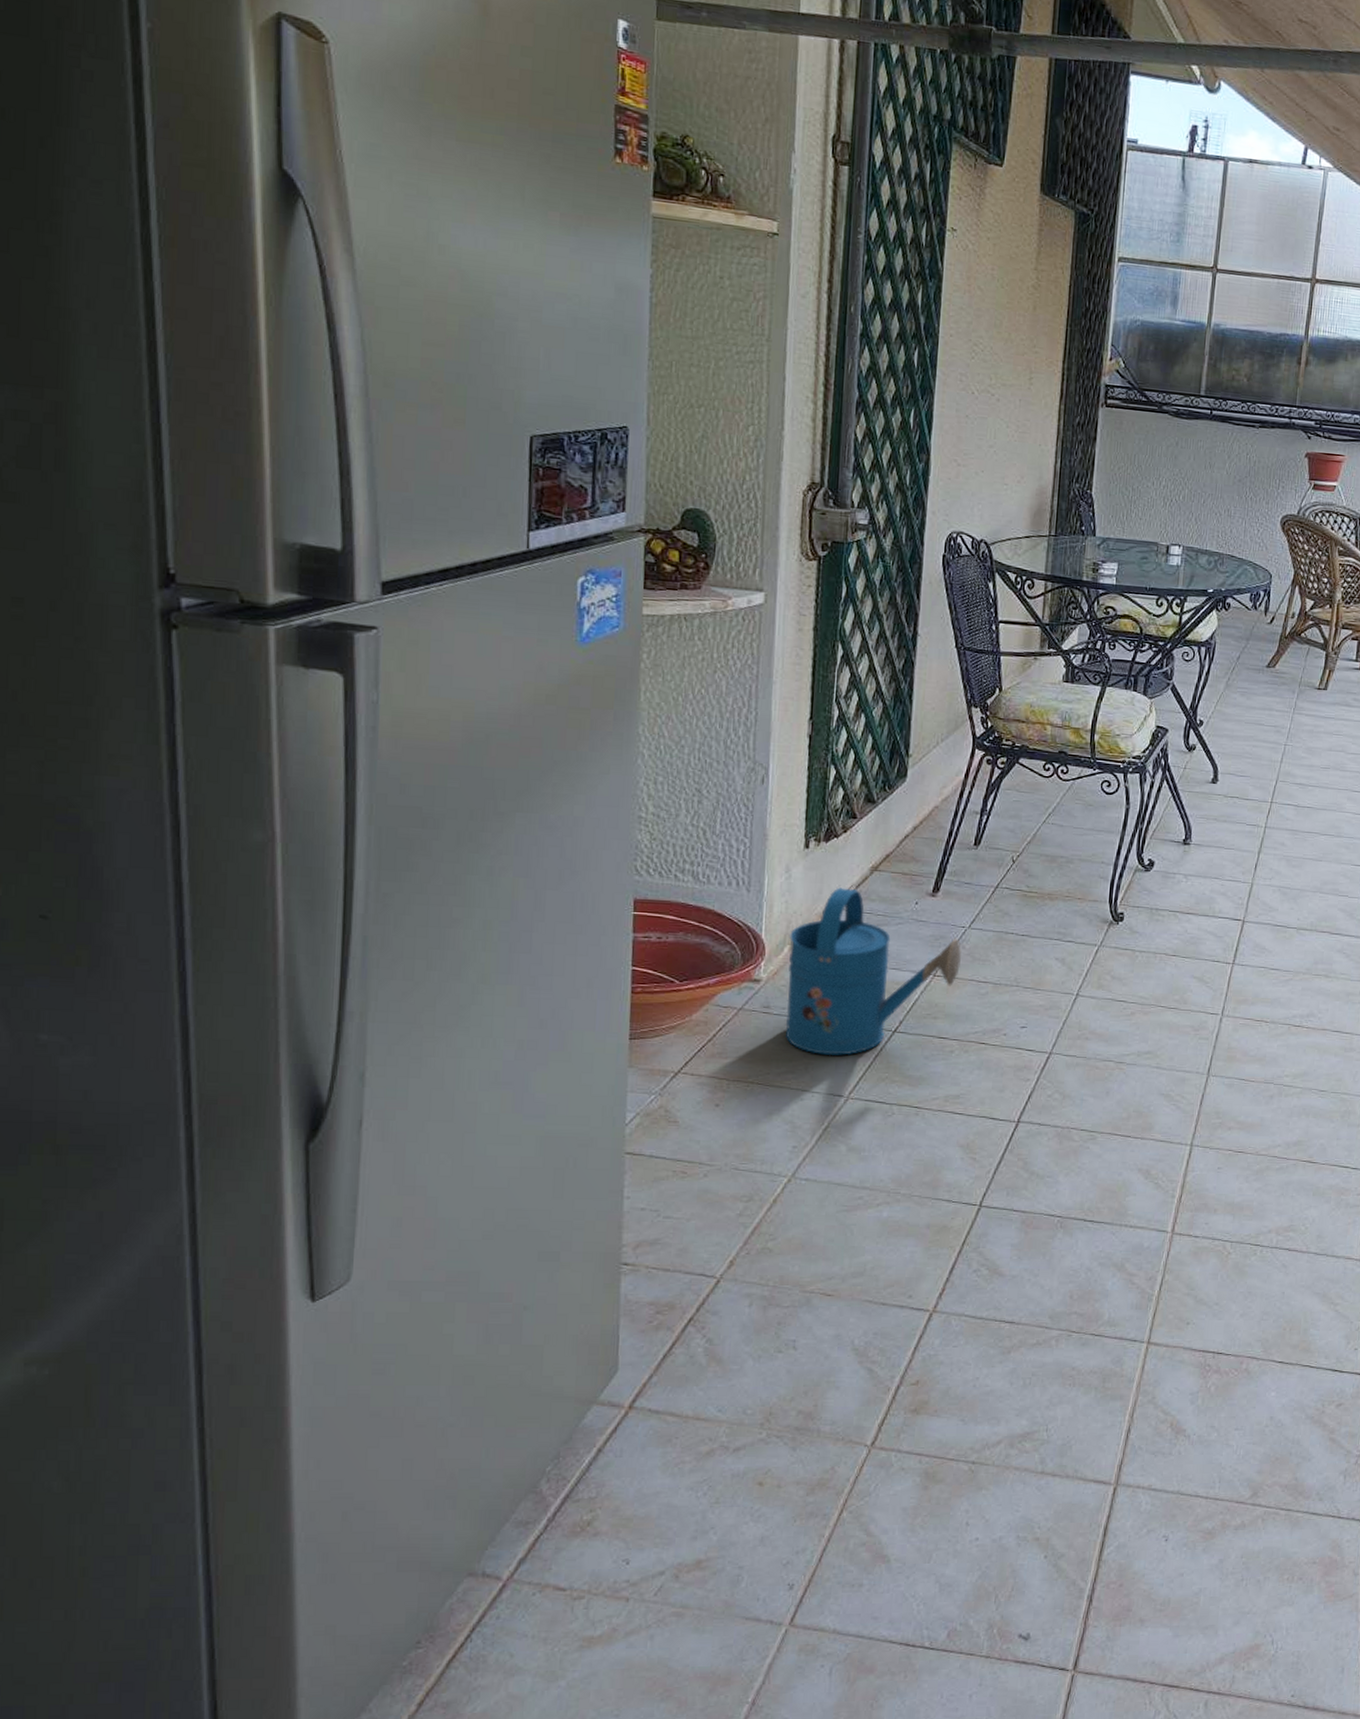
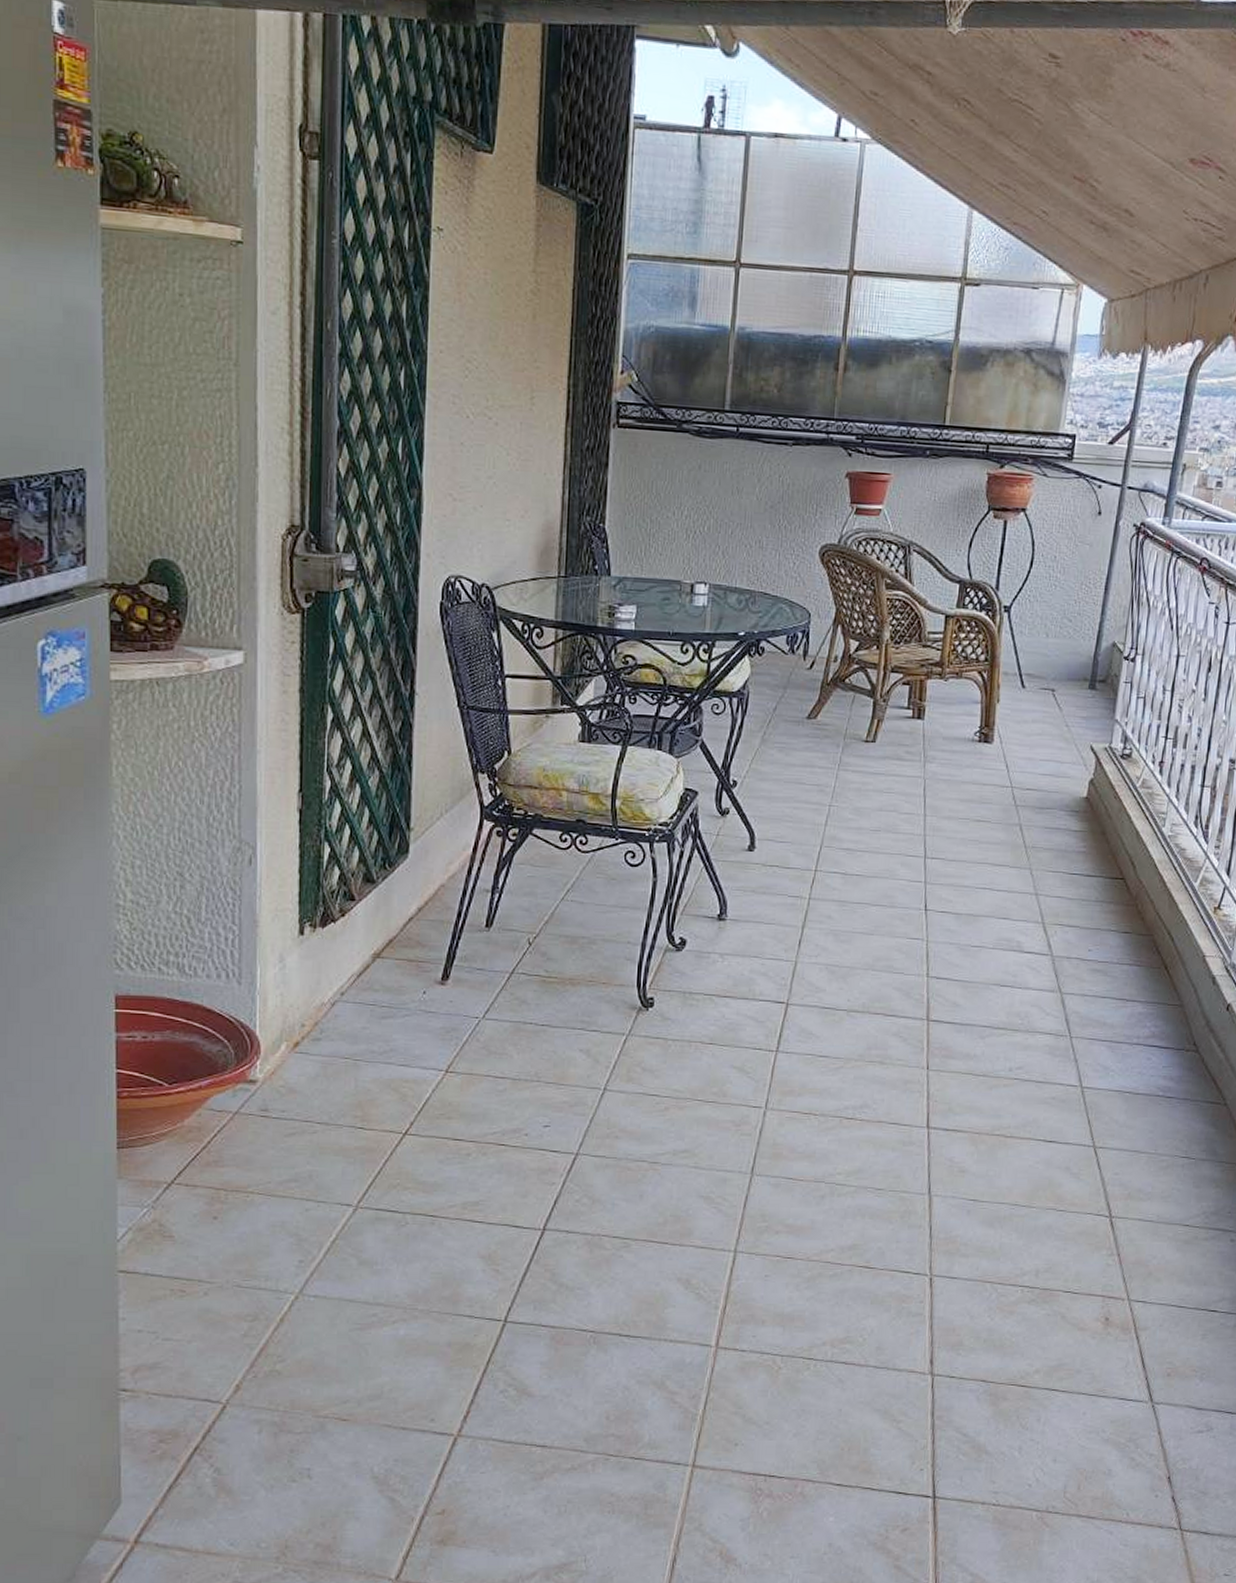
watering can: present [785,887,961,1056] -> none [286,977,475,1161]

